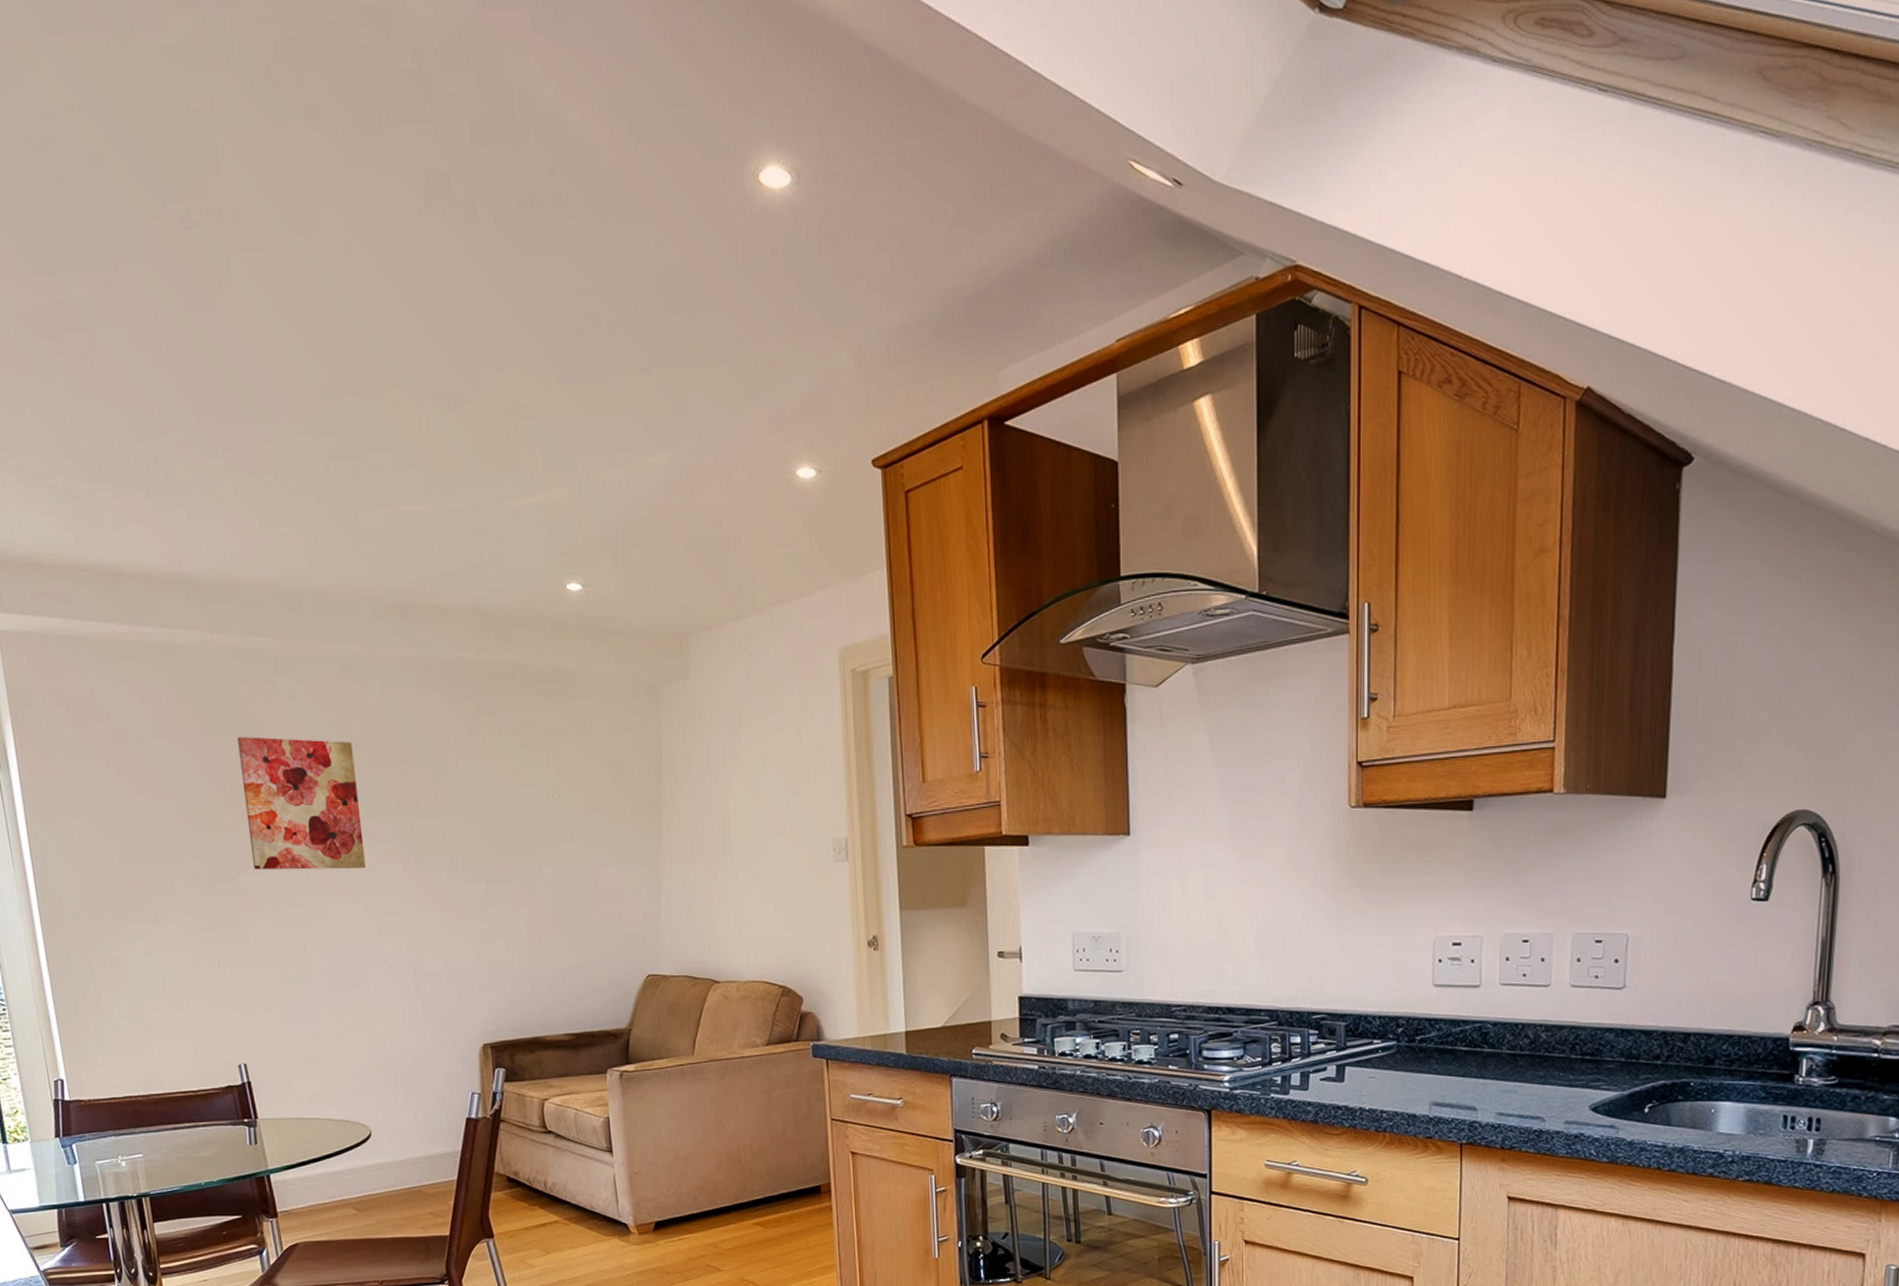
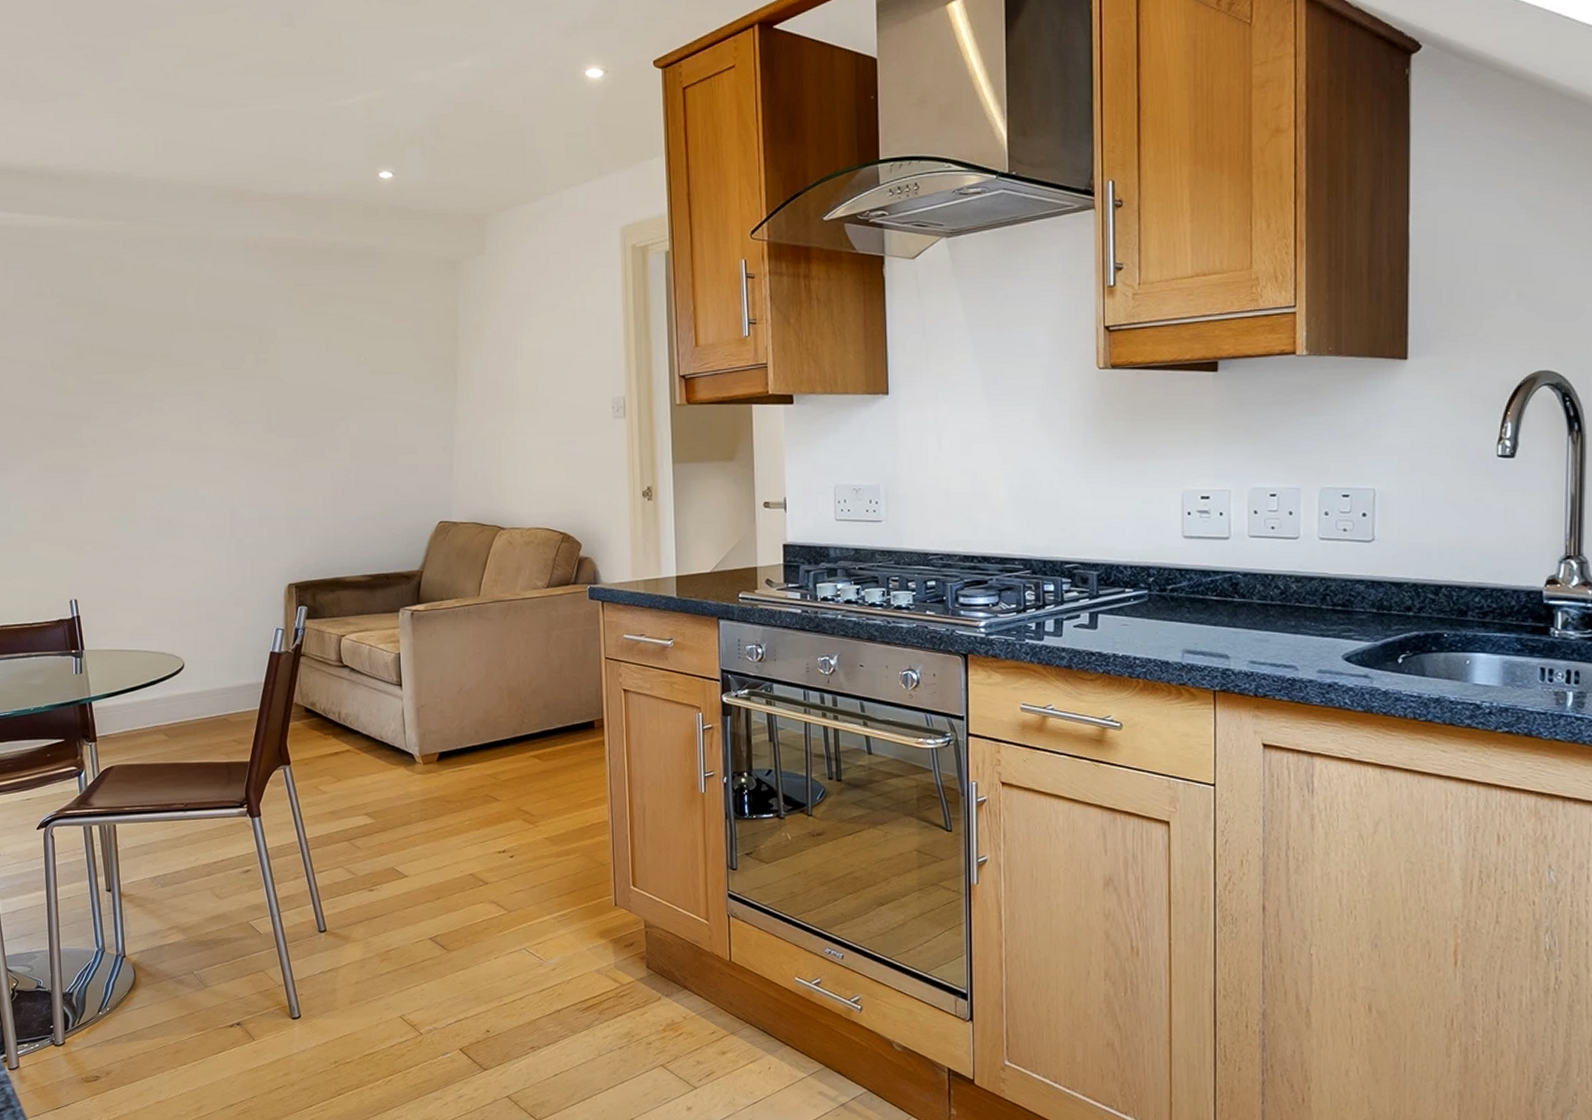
wall art: present [237,737,366,870] -> none [86,308,192,425]

